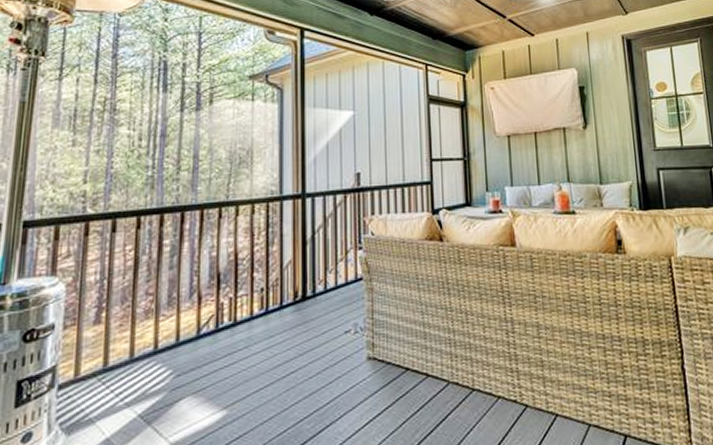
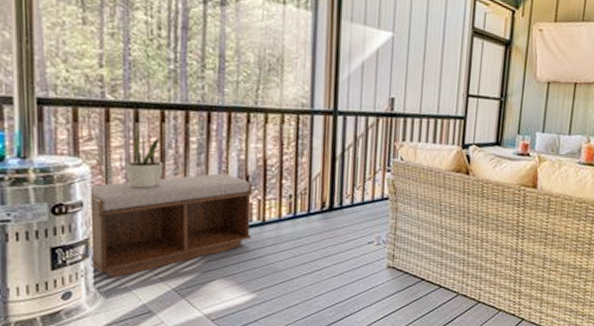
bench: none [56,274,224,410] -> present [89,173,253,278]
potted plant: none [99,237,137,302] -> present [125,127,164,189]

